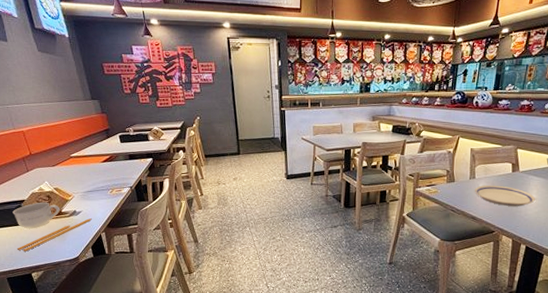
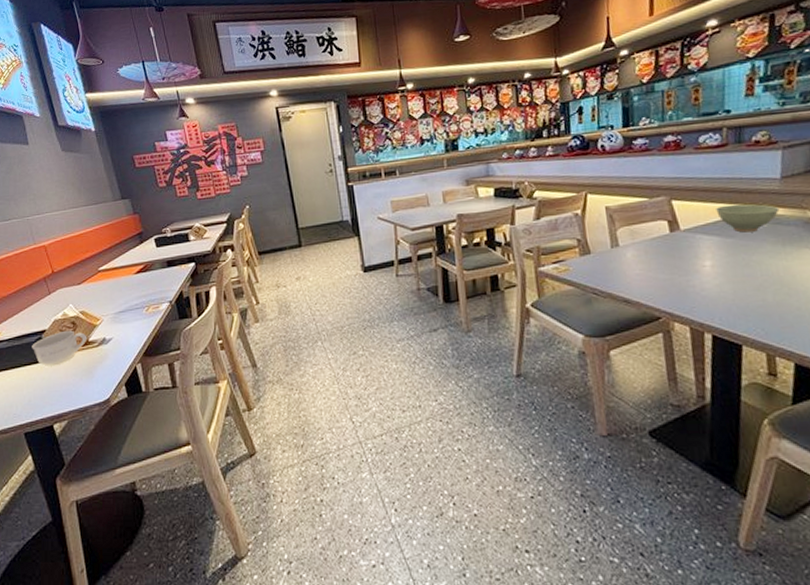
chopsticks: present [17,218,92,252] -> none [36,346,125,396]
plate: present [475,185,535,206] -> none [621,252,712,280]

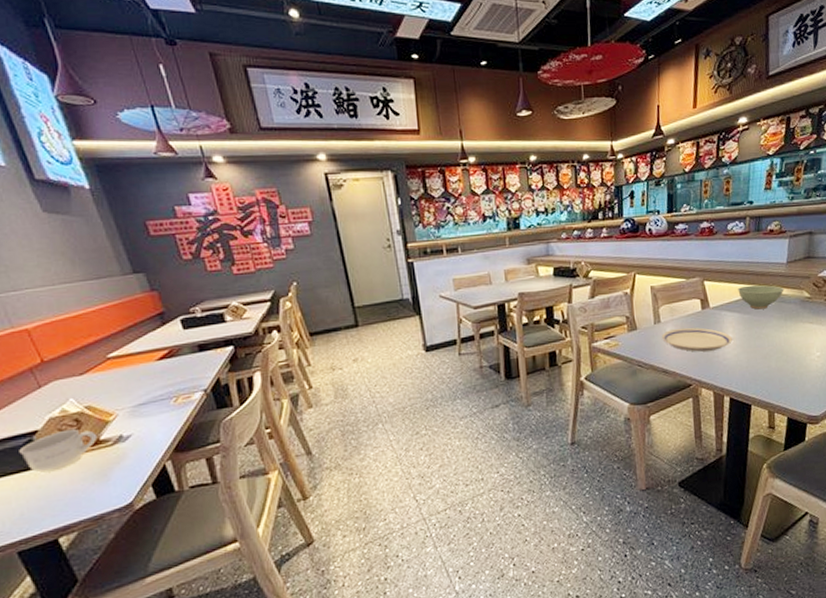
plate: none [621,252,712,280] -> present [662,327,732,352]

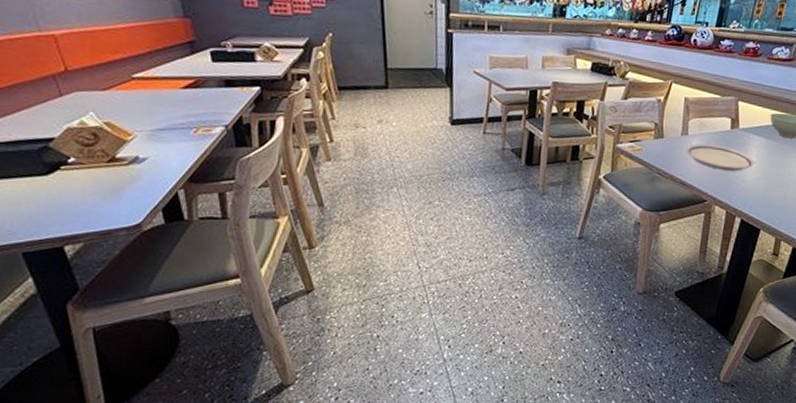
teacup: present [19,428,98,473] -> none [34,142,114,181]

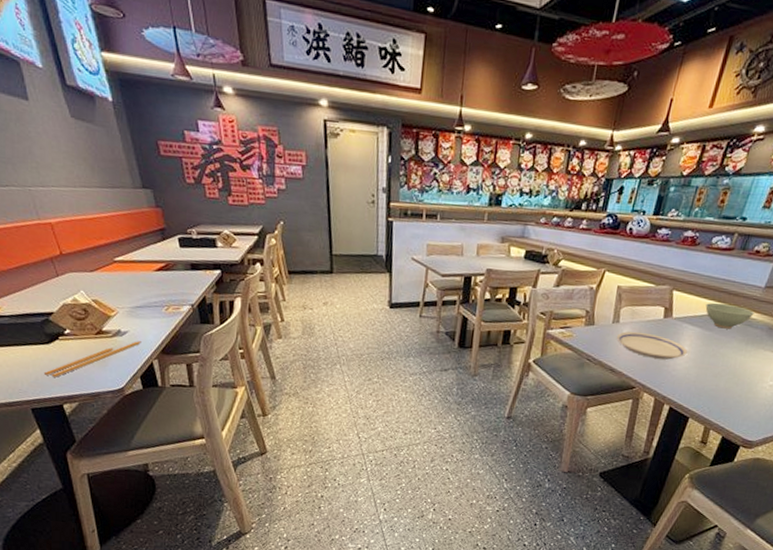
chopsticks: none [39,168,164,214] -> present [43,341,141,377]

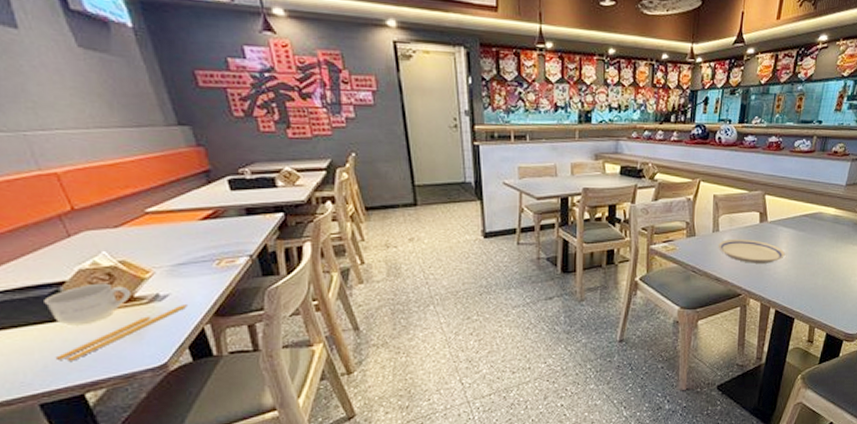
teacup: none [38,316,101,349] -> present [44,283,132,325]
bowl: present [705,302,755,329] -> none [796,203,840,228]

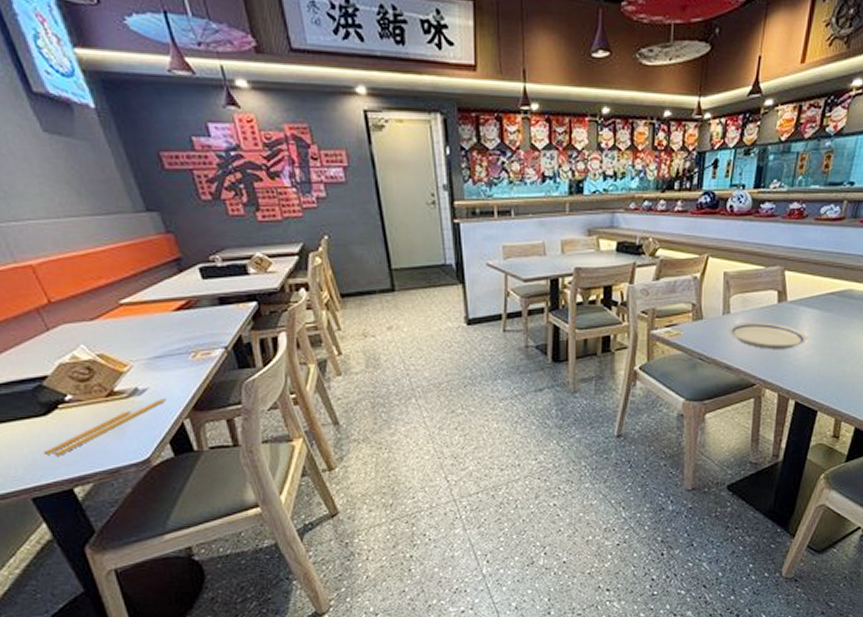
teacup: present [44,283,132,325] -> none [29,377,112,420]

